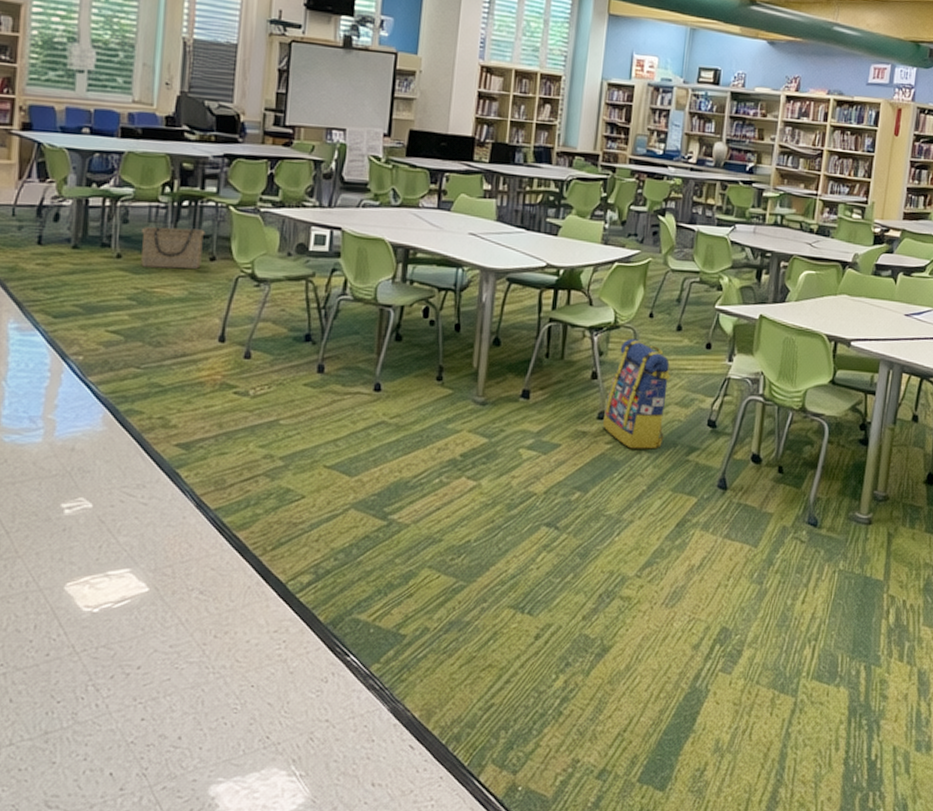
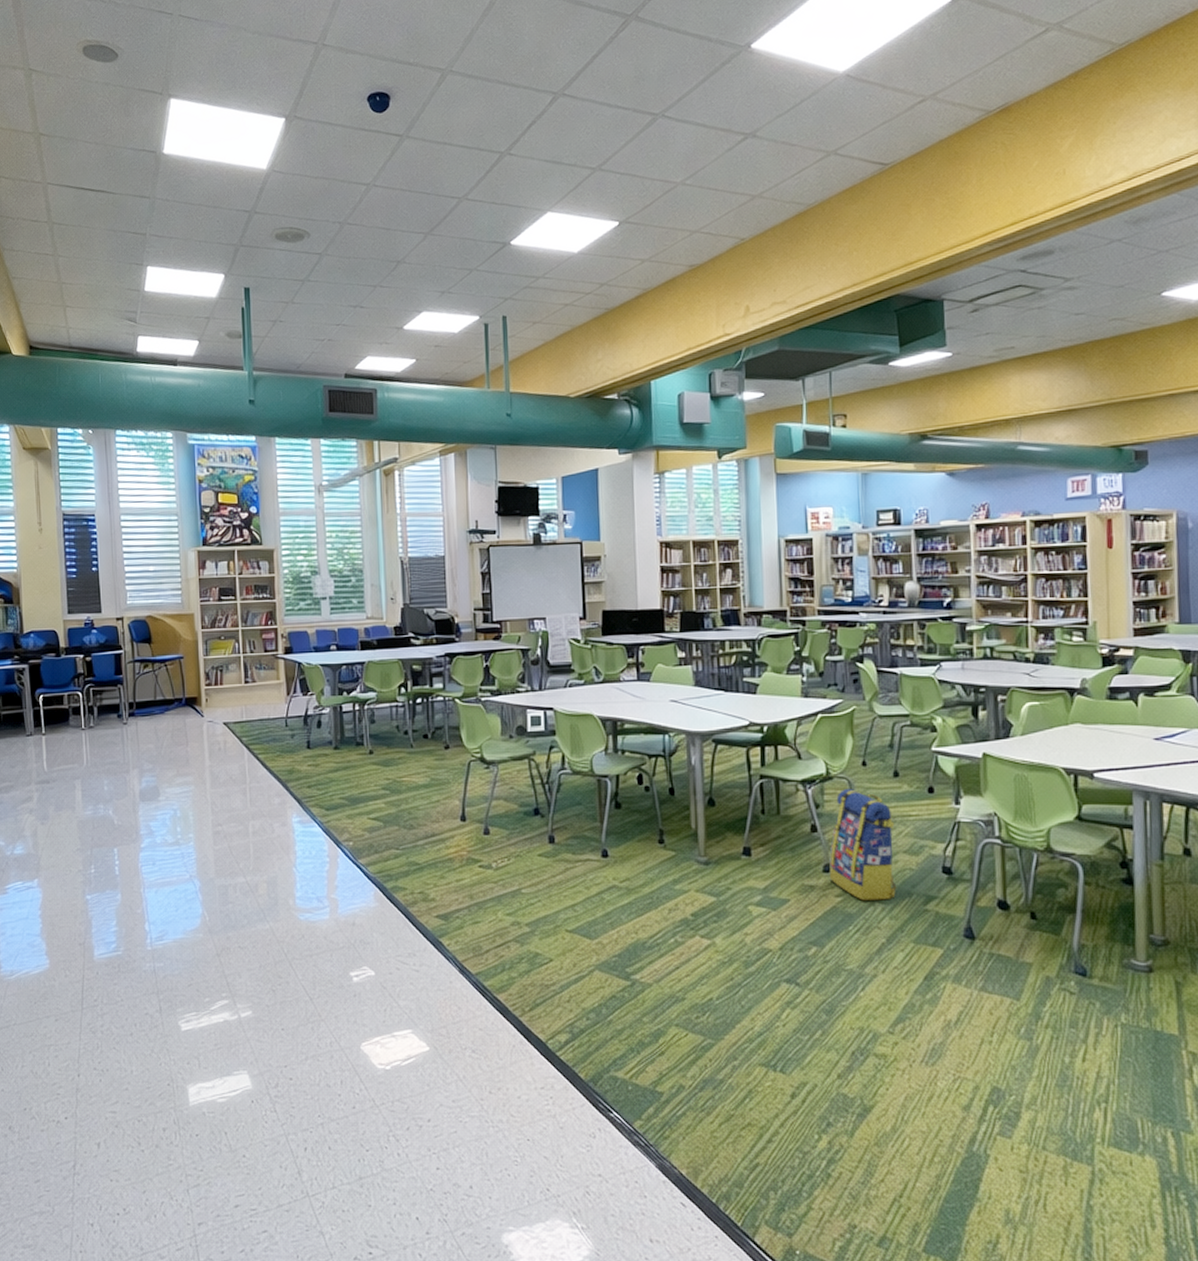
basket: present [141,227,206,270] -> none [387,722,438,760]

